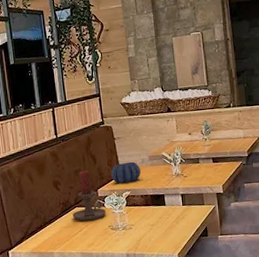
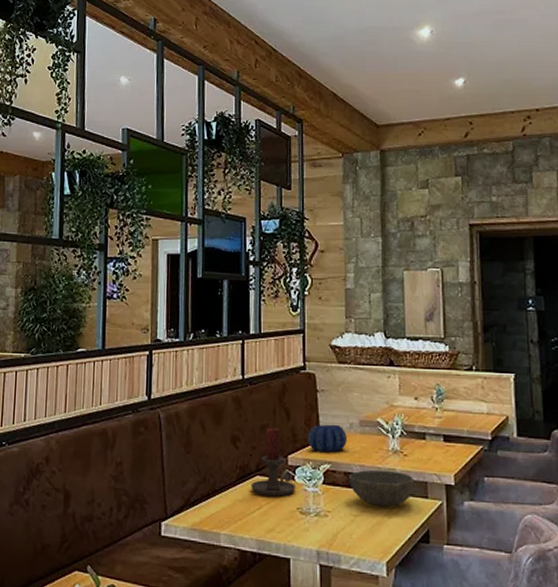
bowl: none [144,189,194,216] -> present [348,469,414,507]

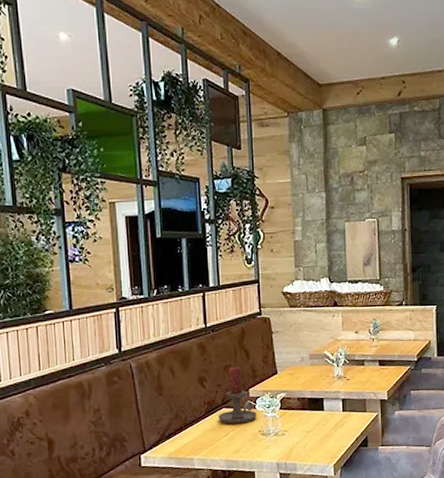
decorative bowl: present [307,424,348,453] -> none [265,359,300,384]
bowl: present [348,469,414,507] -> none [301,393,355,422]

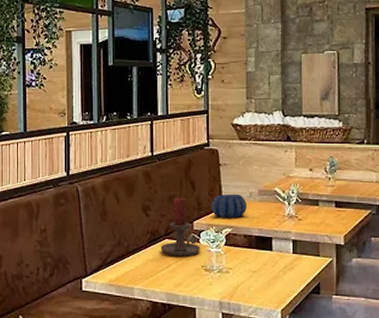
decorative bowl: none [265,359,300,384] -> present [211,194,248,219]

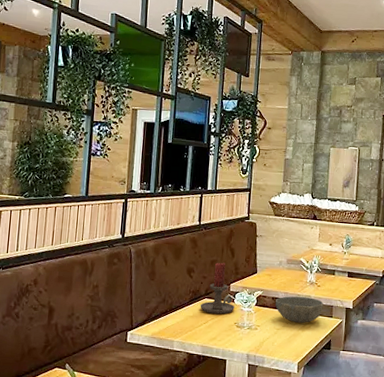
decorative bowl: present [211,194,248,219] -> none [246,261,277,283]
bowl: none [247,232,307,264] -> present [275,296,324,323]

